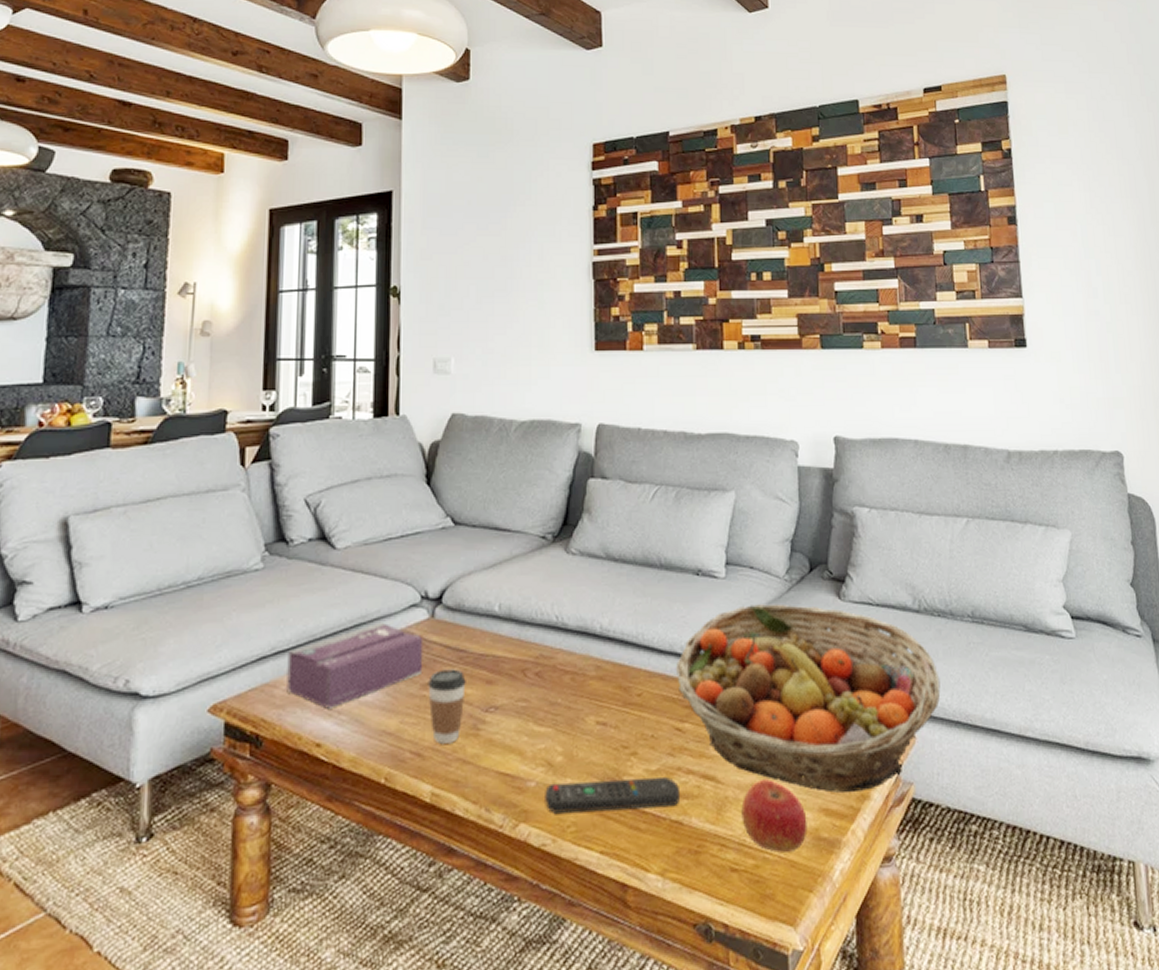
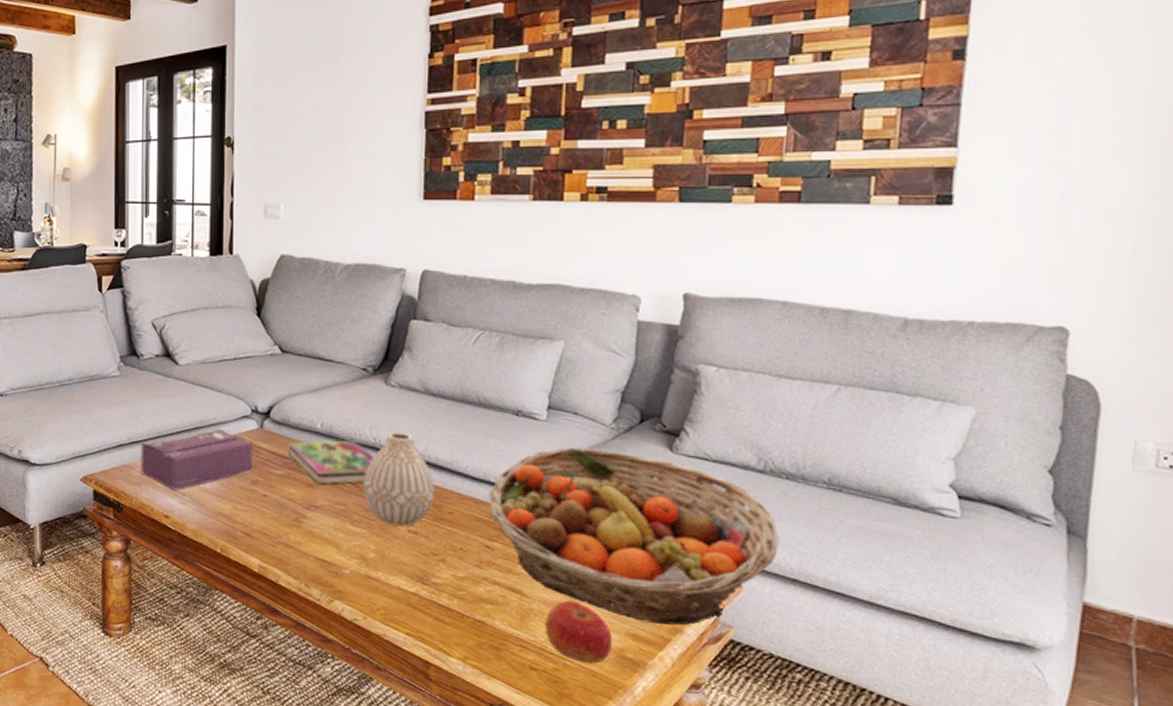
coffee cup: present [428,669,466,744] -> none [257,471,290,530]
book: none [463,621,557,679] -> present [288,439,374,485]
remote control: present [545,776,679,813] -> none [358,573,485,608]
vase: none [546,606,622,718] -> present [362,432,435,526]

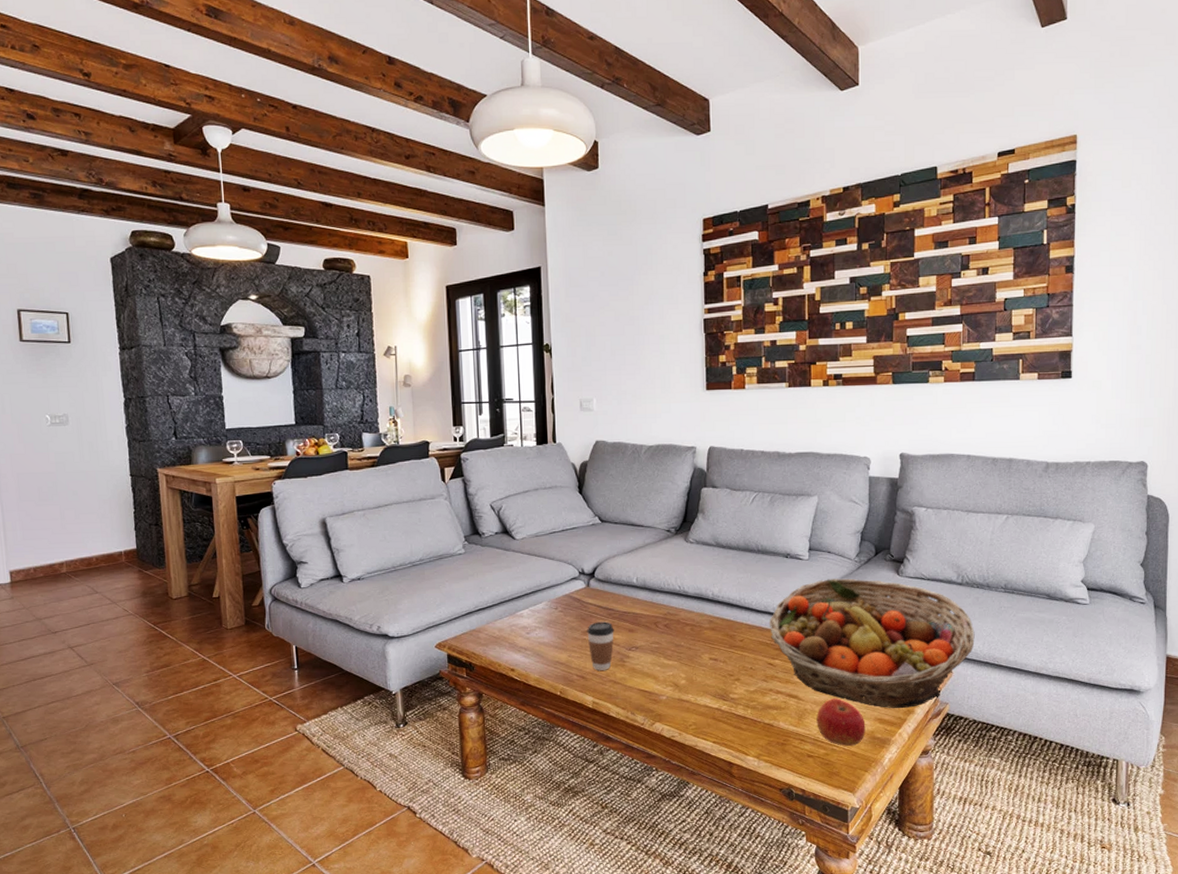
tissue box: present [141,427,253,490] -> none [487,589,583,647]
coffee cup: none [257,471,290,530] -> present [587,621,614,670]
book: present [288,439,374,485] -> none [611,589,680,629]
vase: present [362,432,435,526] -> none [672,579,728,655]

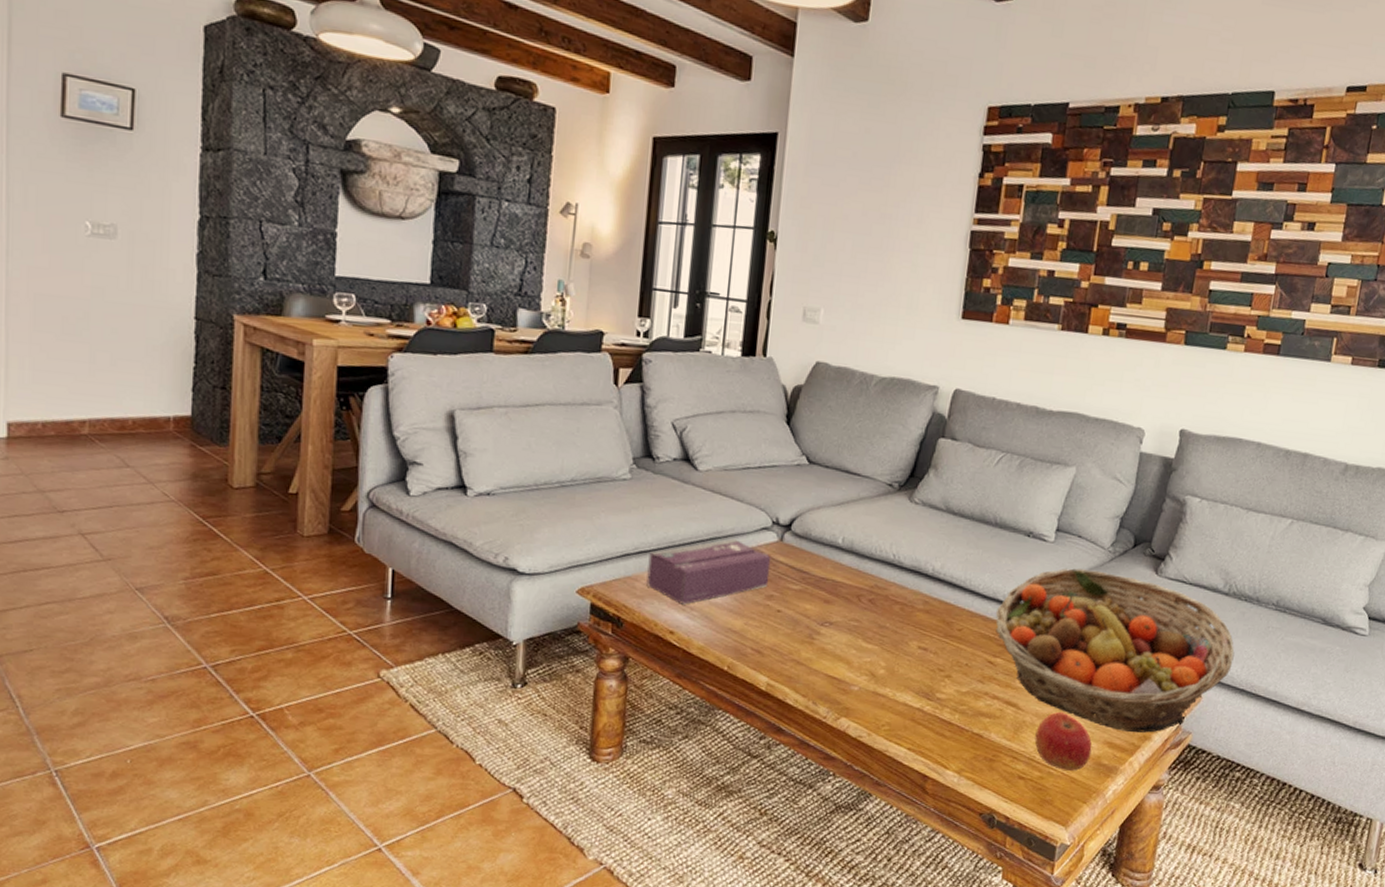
tissue box: none [487,589,583,647] -> present [646,538,771,605]
coffee cup: present [587,621,614,670] -> none [771,585,806,647]

